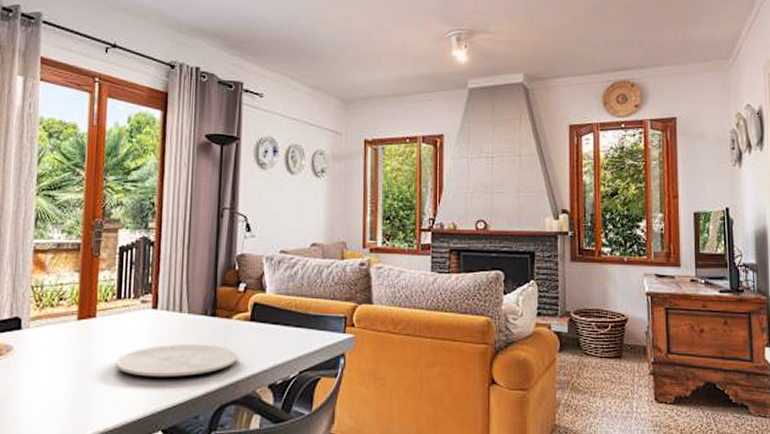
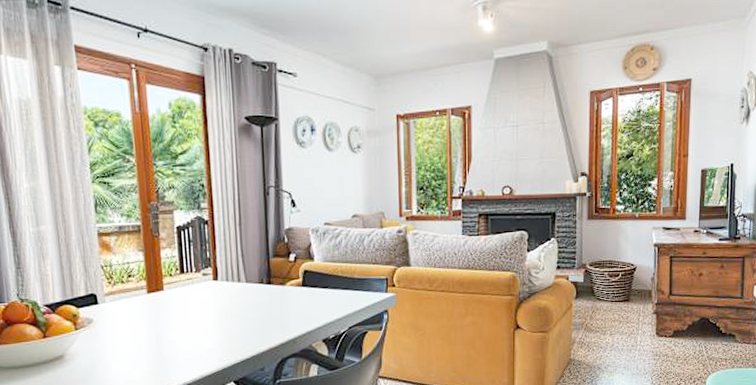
plate: present [115,344,238,377] -> none [186,308,294,339]

